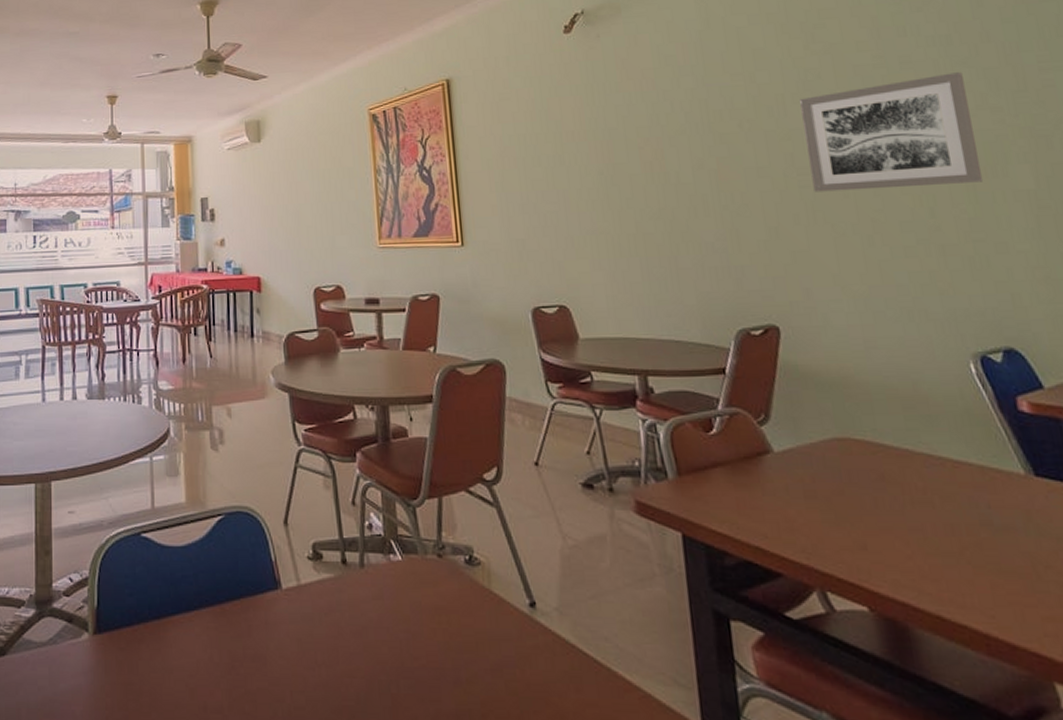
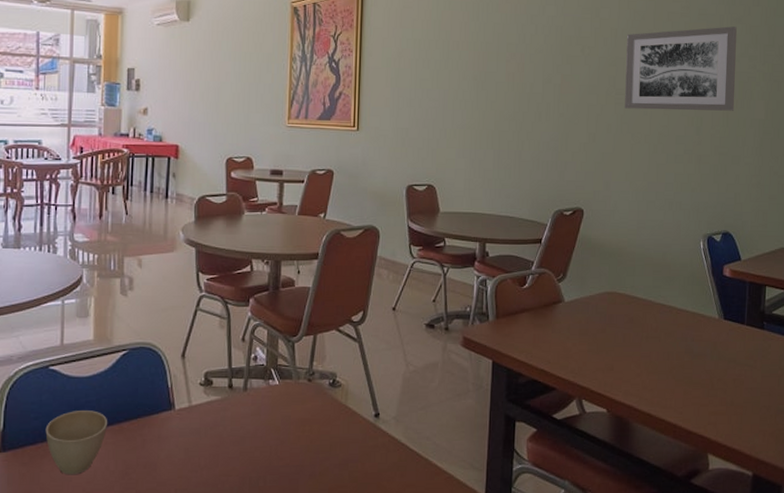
cup: none [141,587,208,666] -> present [45,410,108,475]

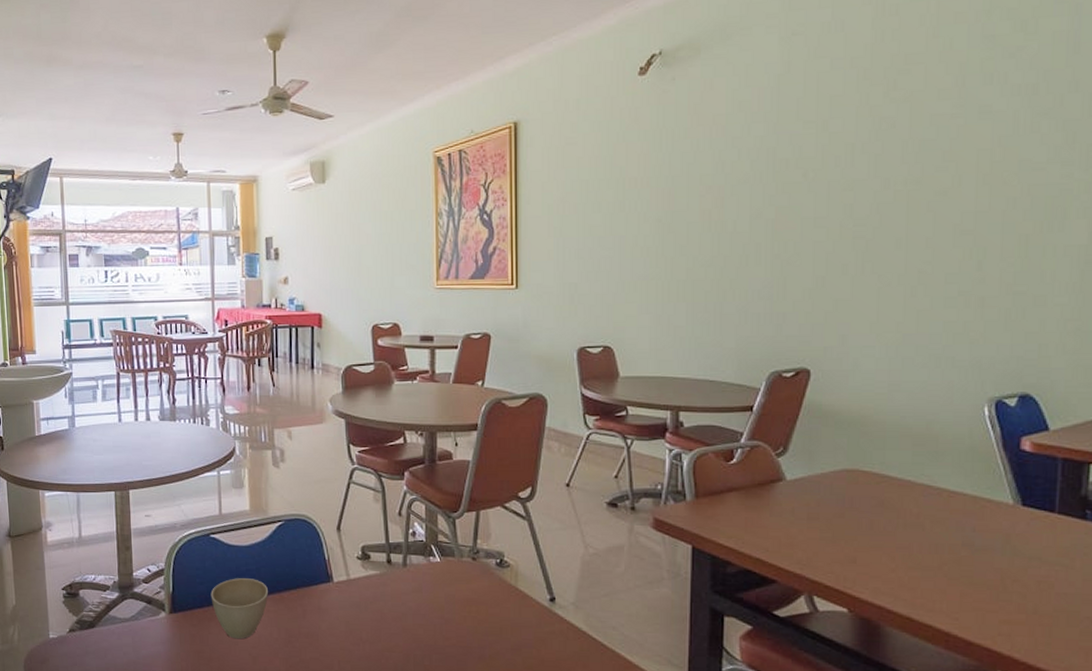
wall art: present [625,26,737,111] -> none [867,124,1041,243]

